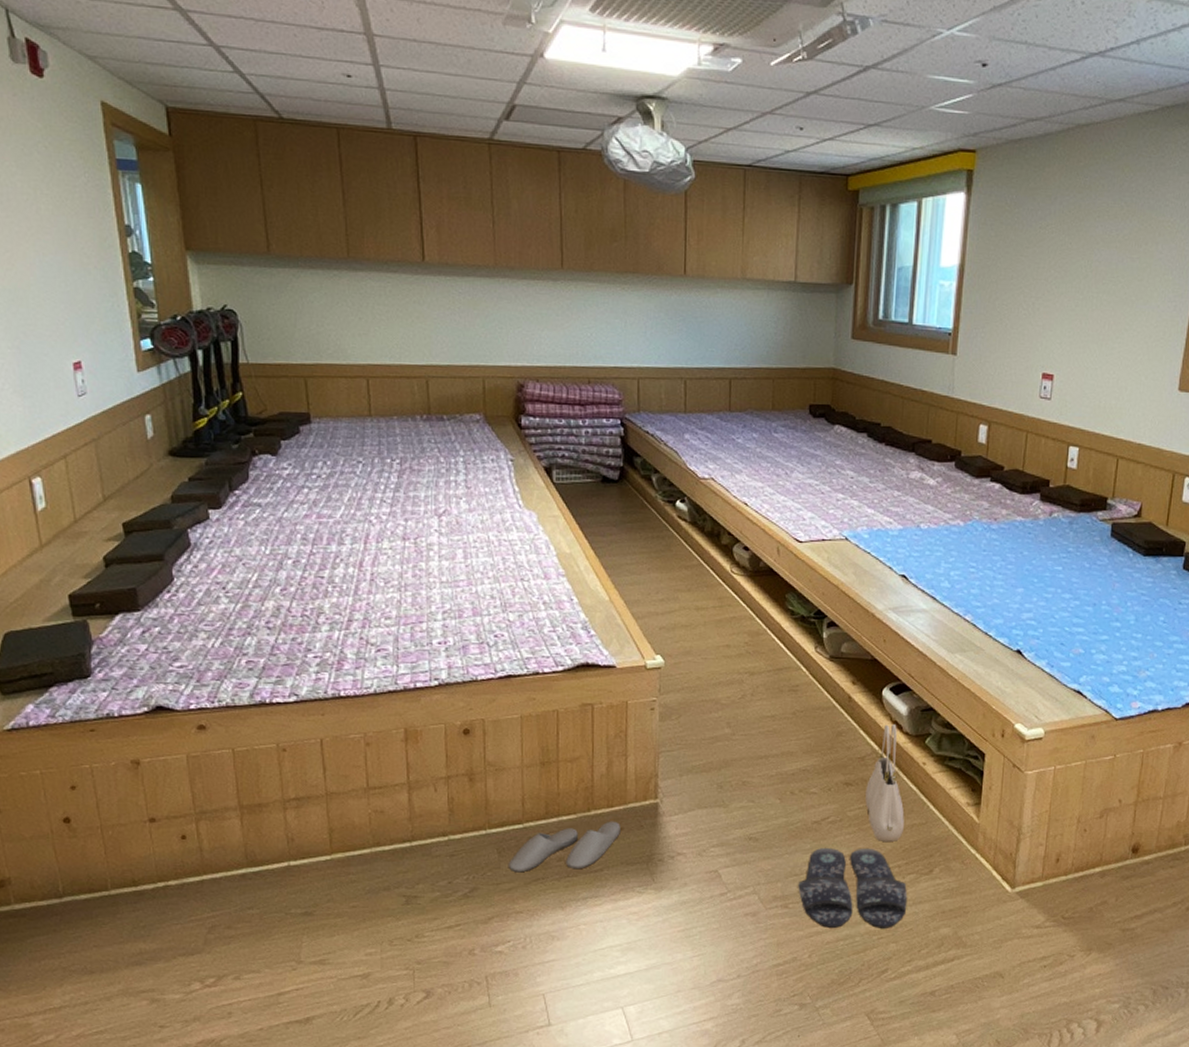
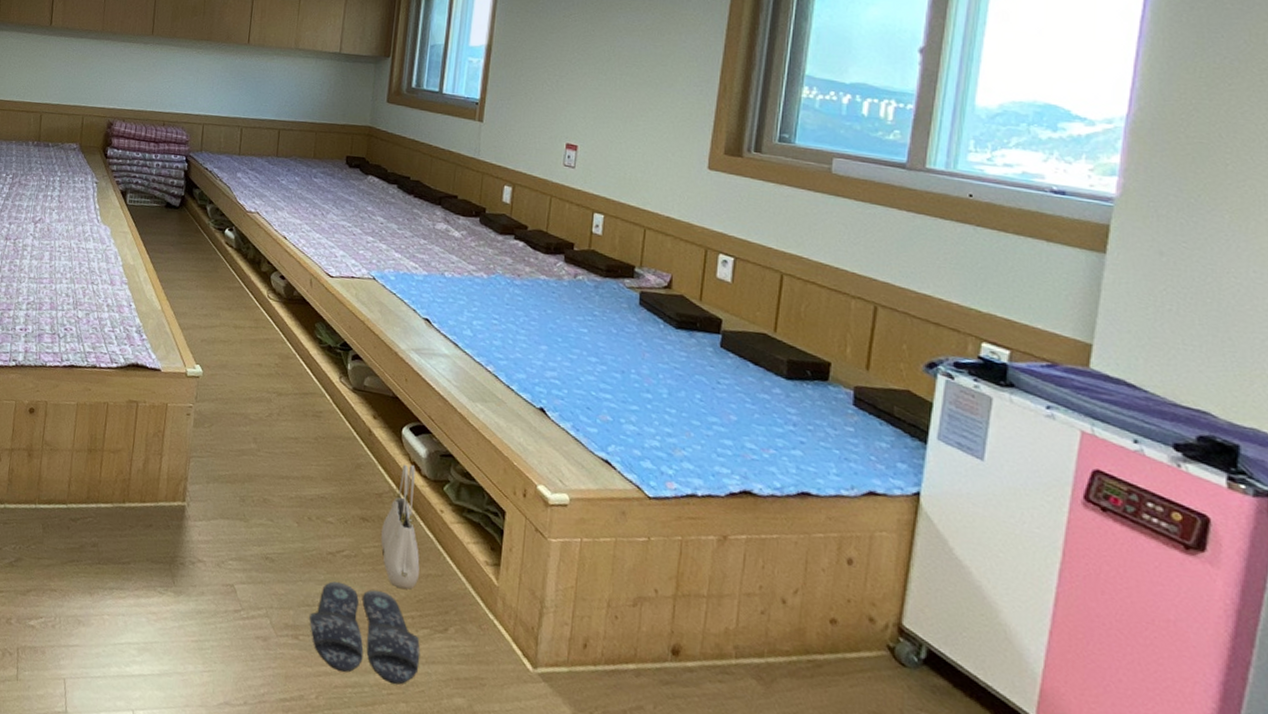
slippers: present [508,821,621,873] -> none [49,515,150,559]

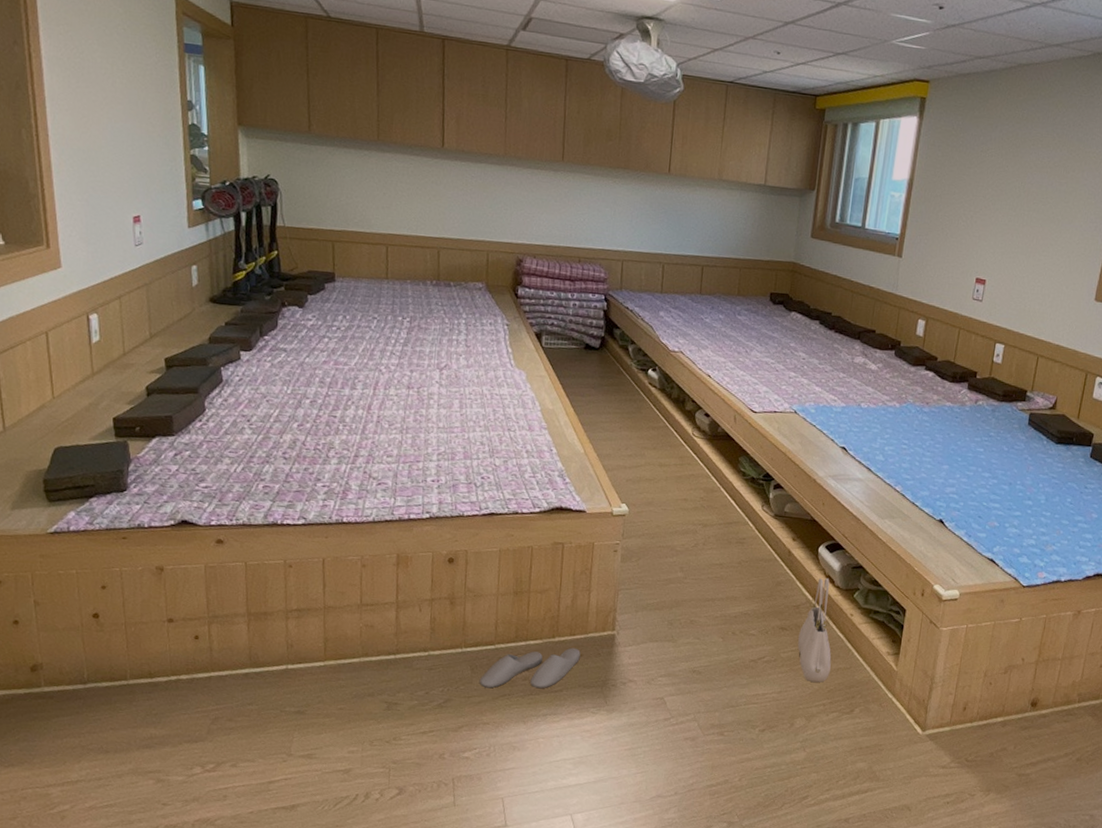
slippers: none [49,515,150,559] -> present [479,647,581,689]
slippers: present [309,581,421,684] -> none [733,683,830,759]

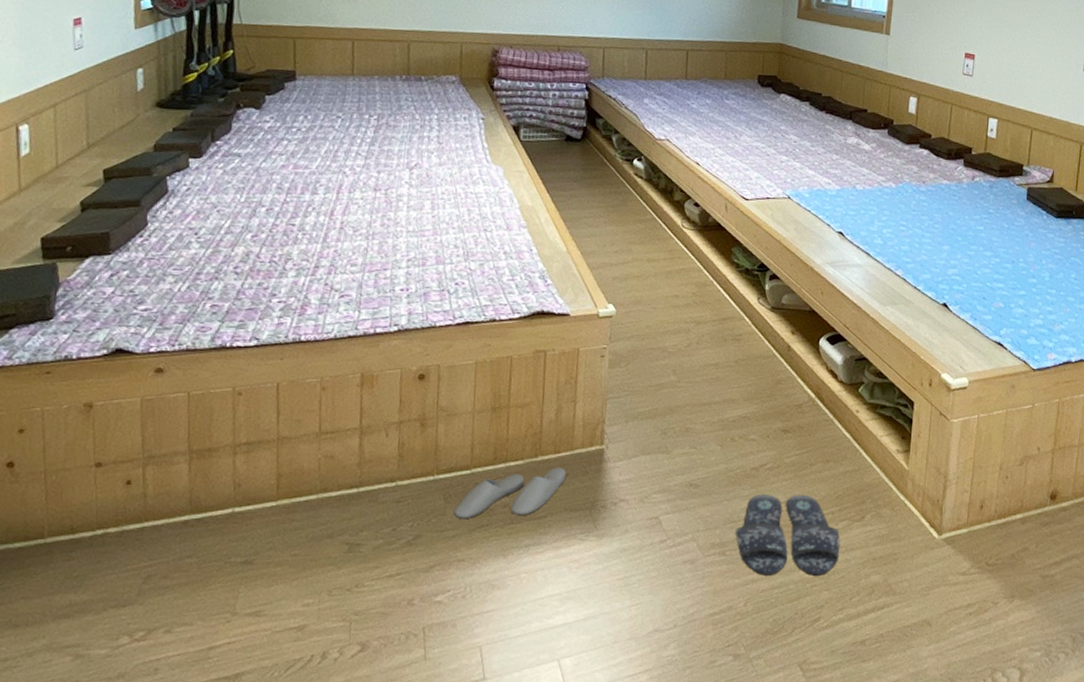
slippers: none [733,683,830,759] -> present [735,493,841,576]
handbag: present [797,577,832,683] -> none [801,372,838,488]

